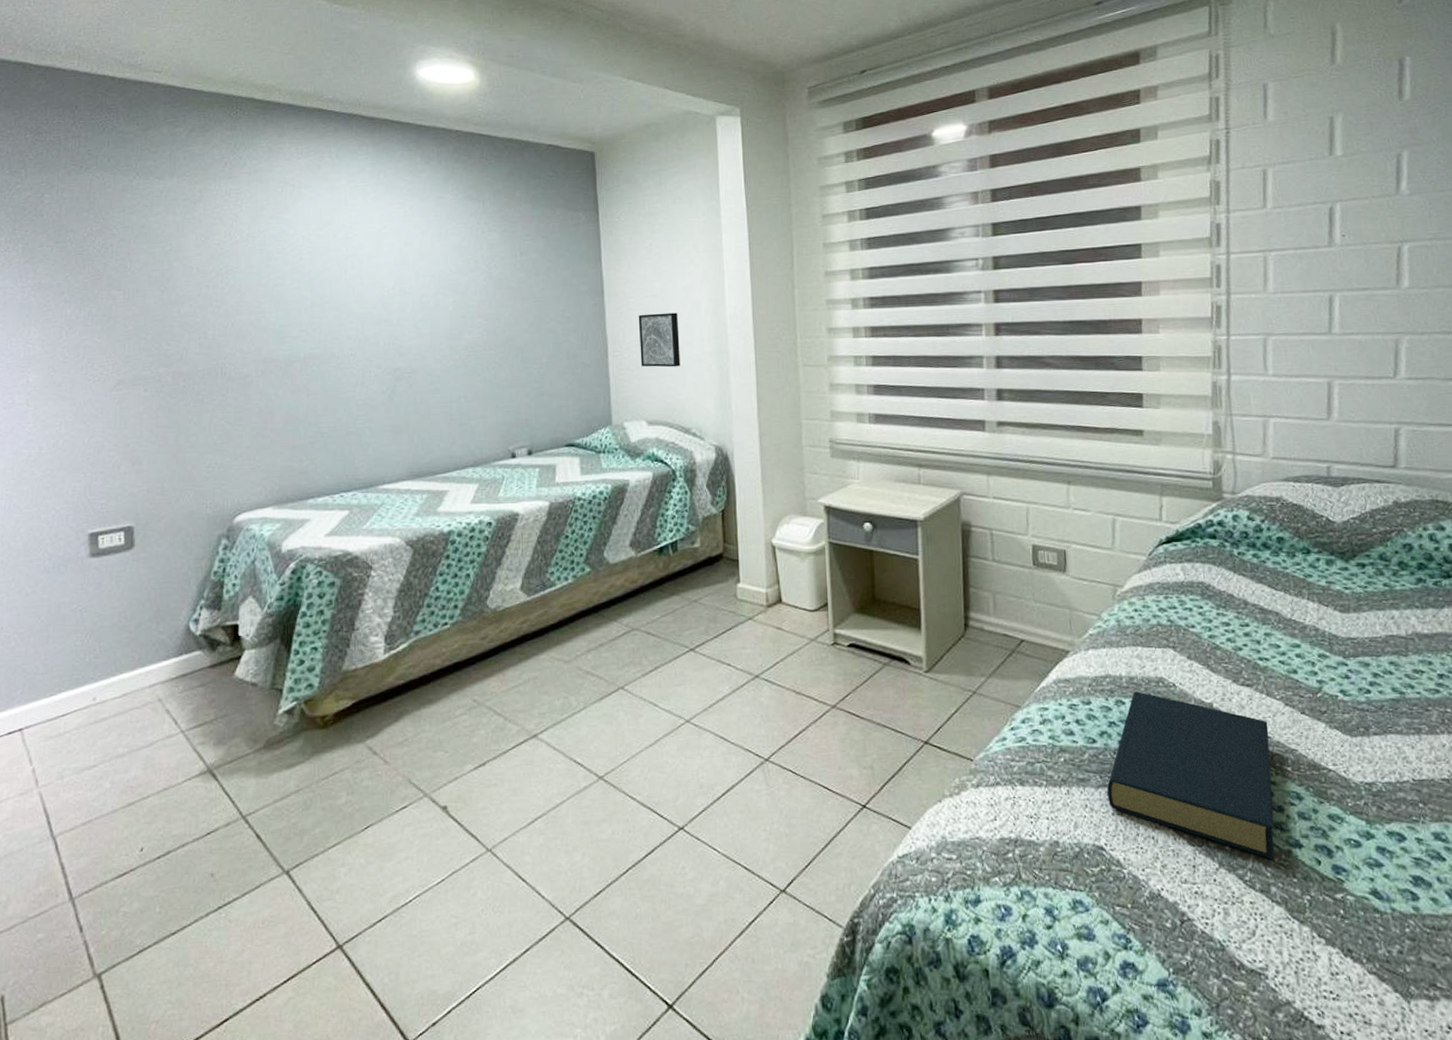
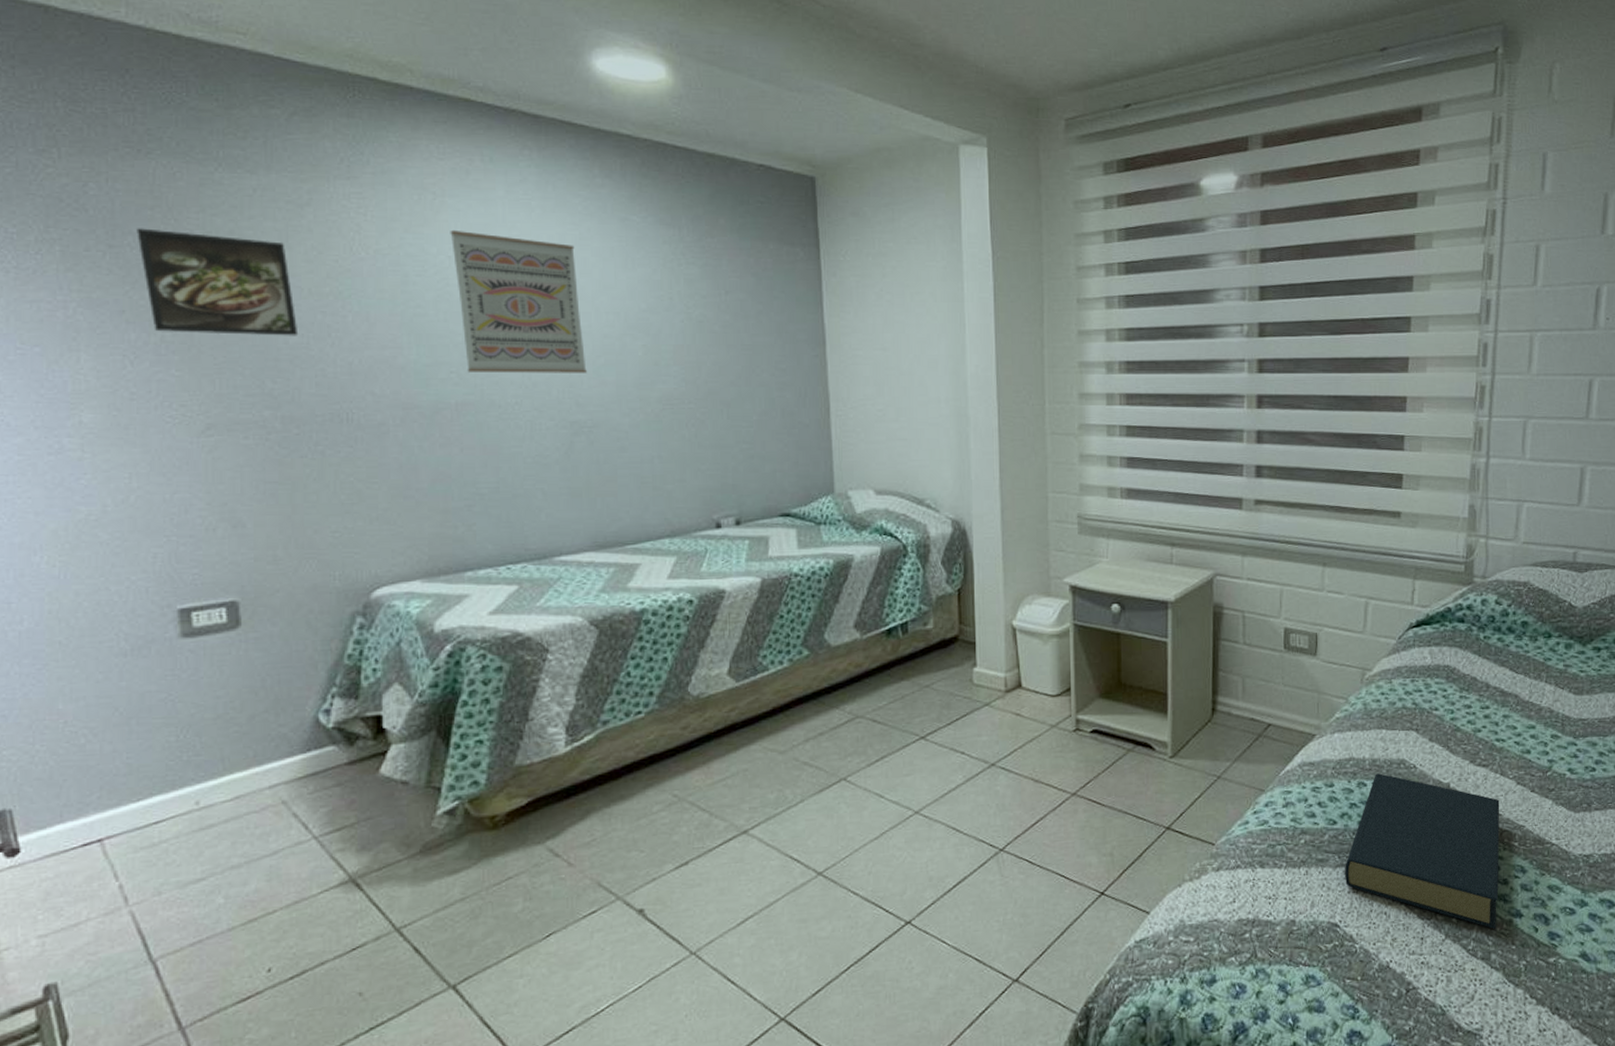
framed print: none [76,227,188,308] -> present [137,228,299,336]
wall art: none [304,214,408,330] -> present [450,229,587,373]
wall art: present [638,312,680,368] -> none [865,369,914,431]

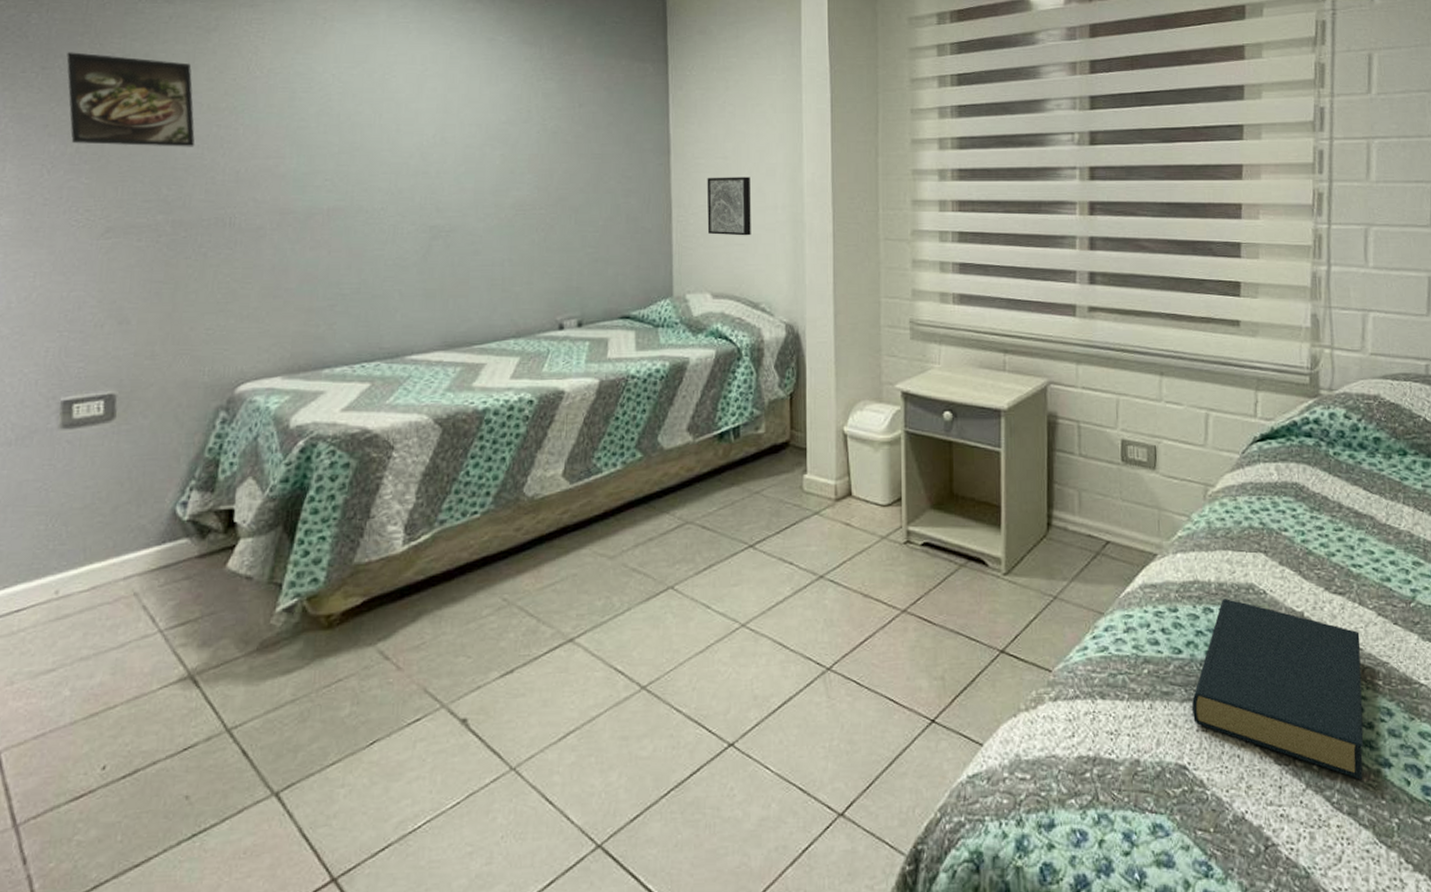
wall art: present [450,229,587,373] -> none [335,50,448,181]
wall art: none [865,369,914,431] -> present [707,177,751,236]

